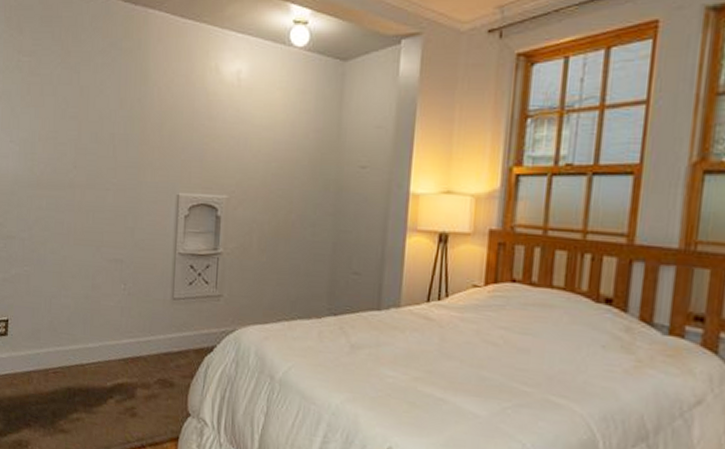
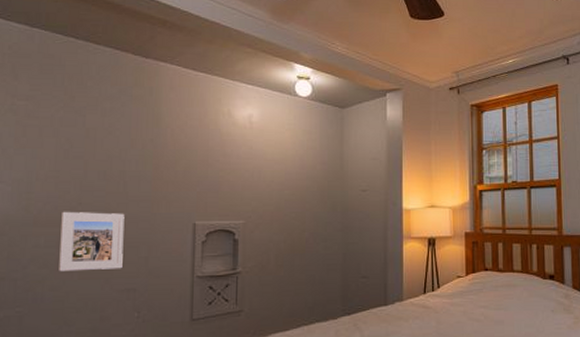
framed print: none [58,175,114,238] -> present [59,212,125,272]

